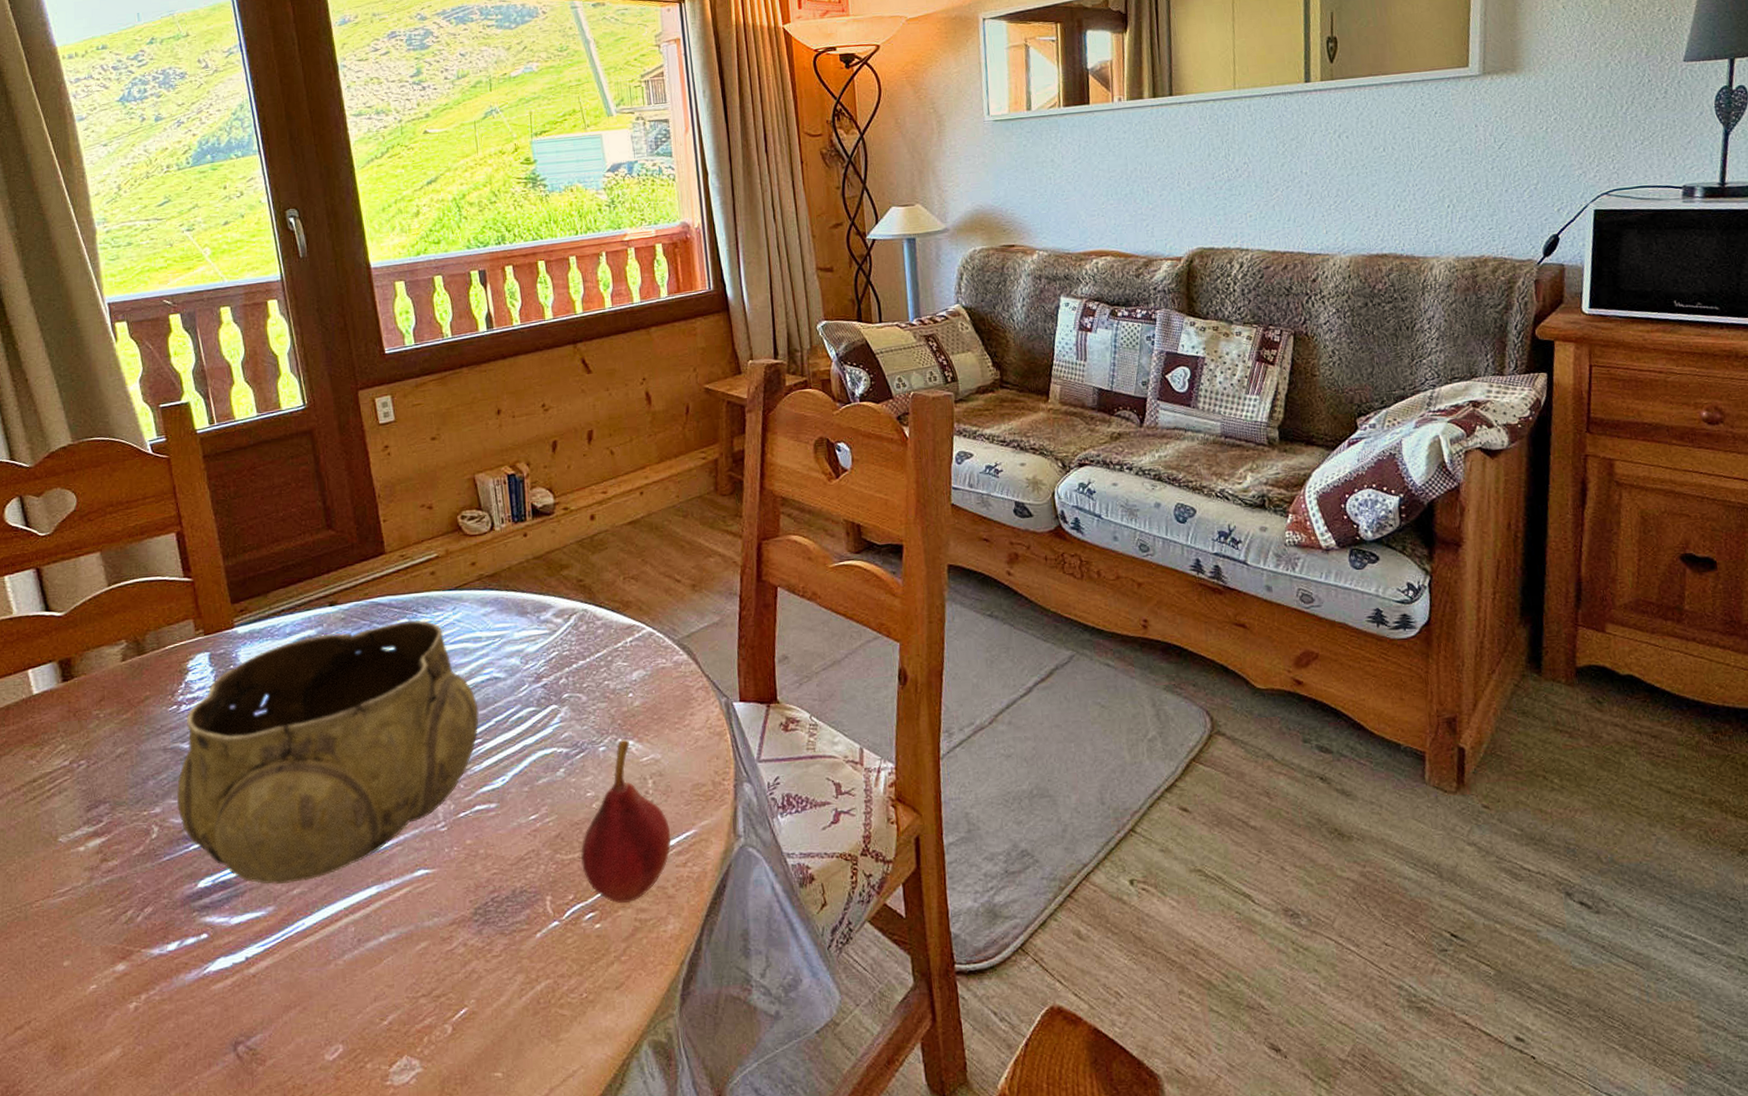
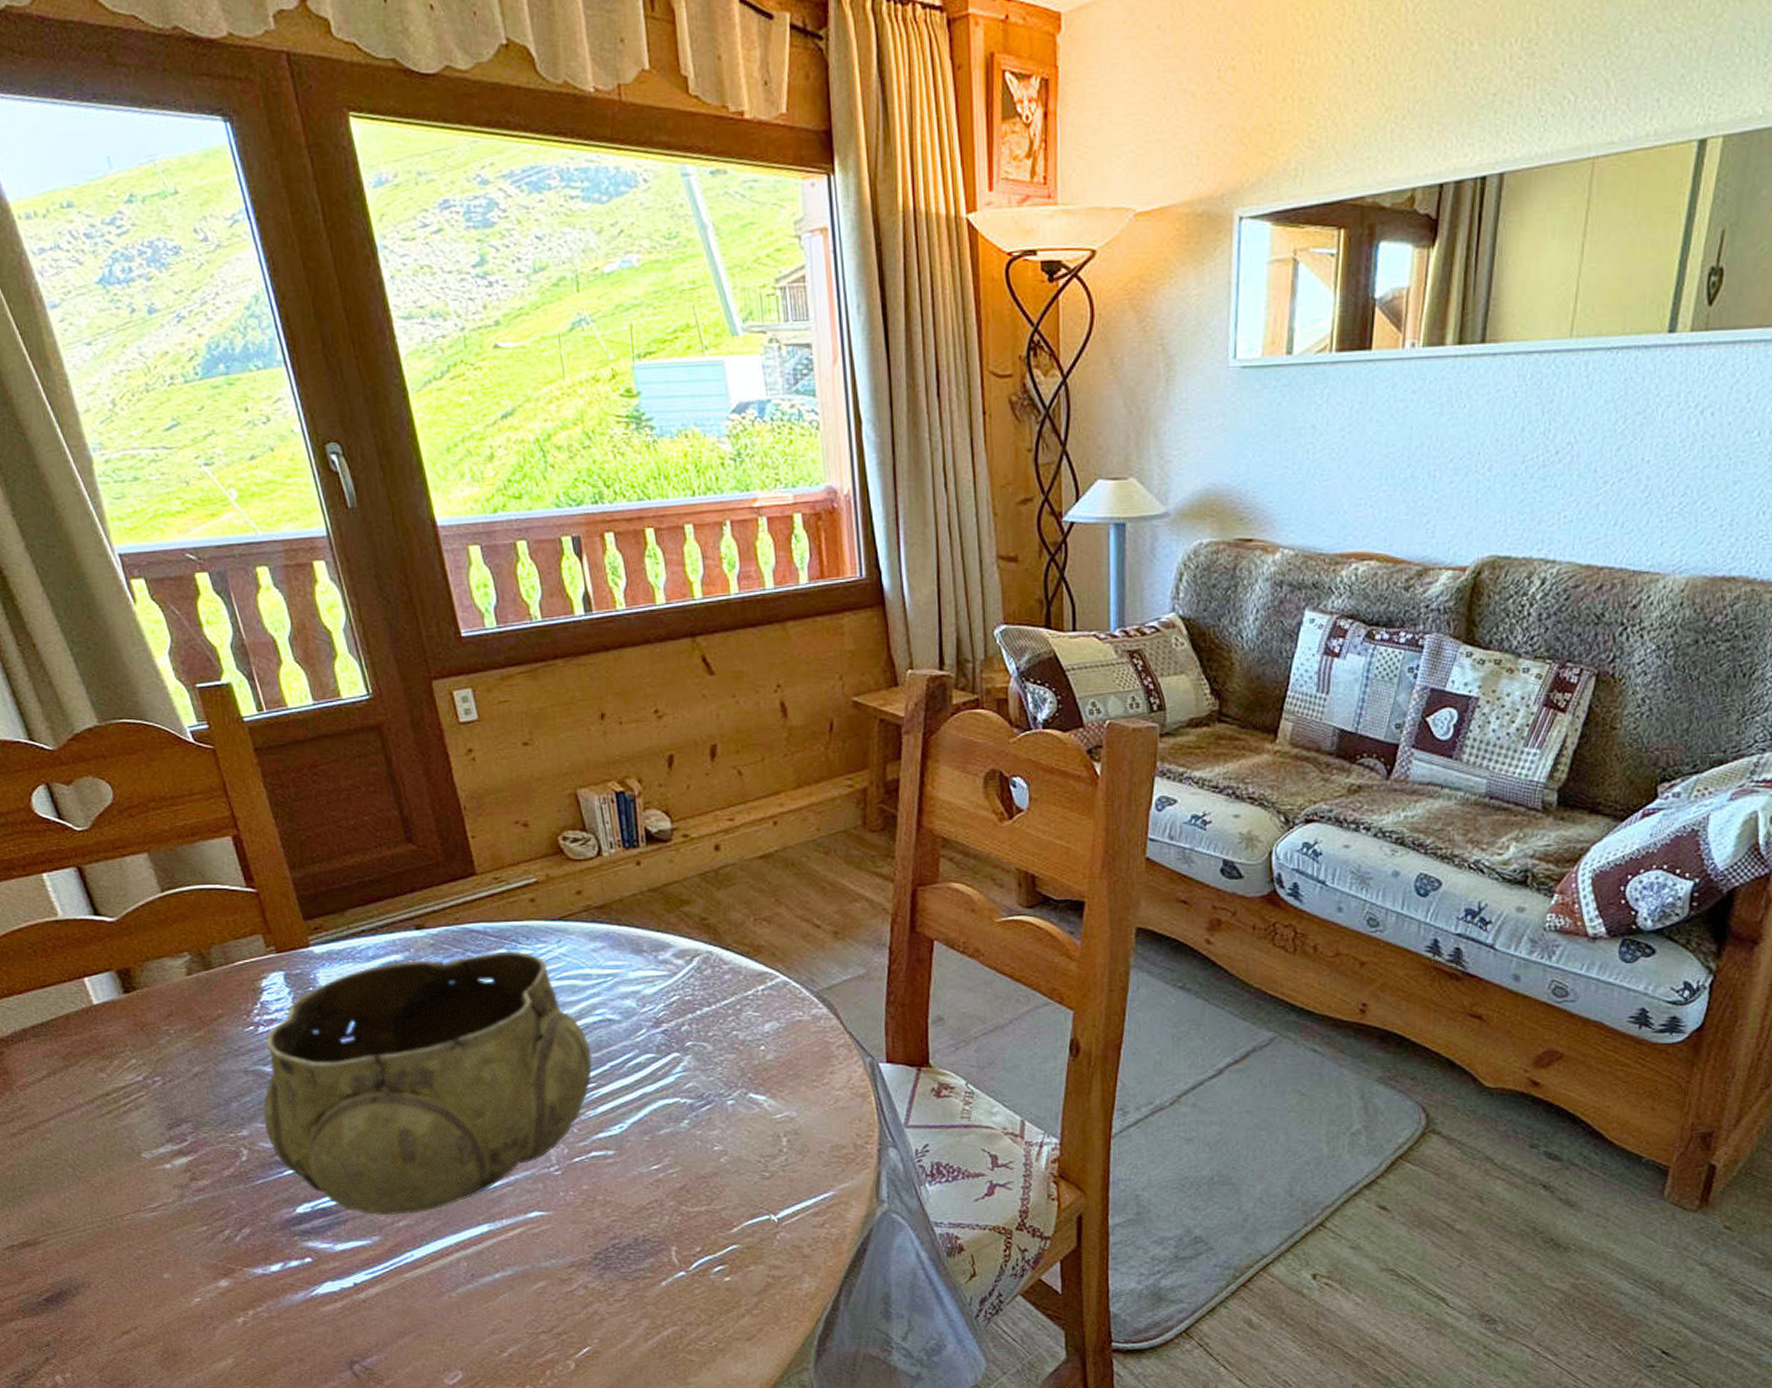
fruit: present [581,738,671,903] -> none [708,1093,807,1260]

